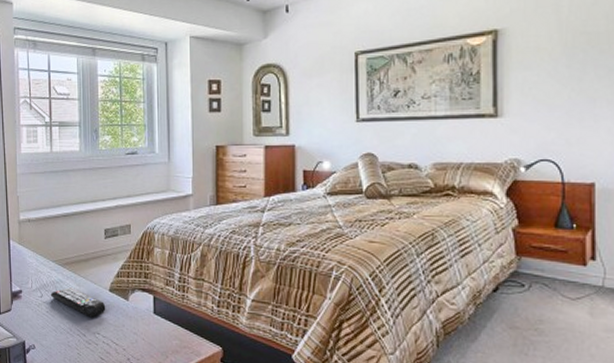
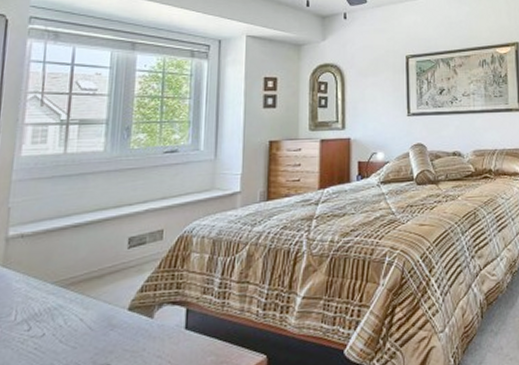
remote control: present [50,287,106,318] -> none [42,312,122,347]

